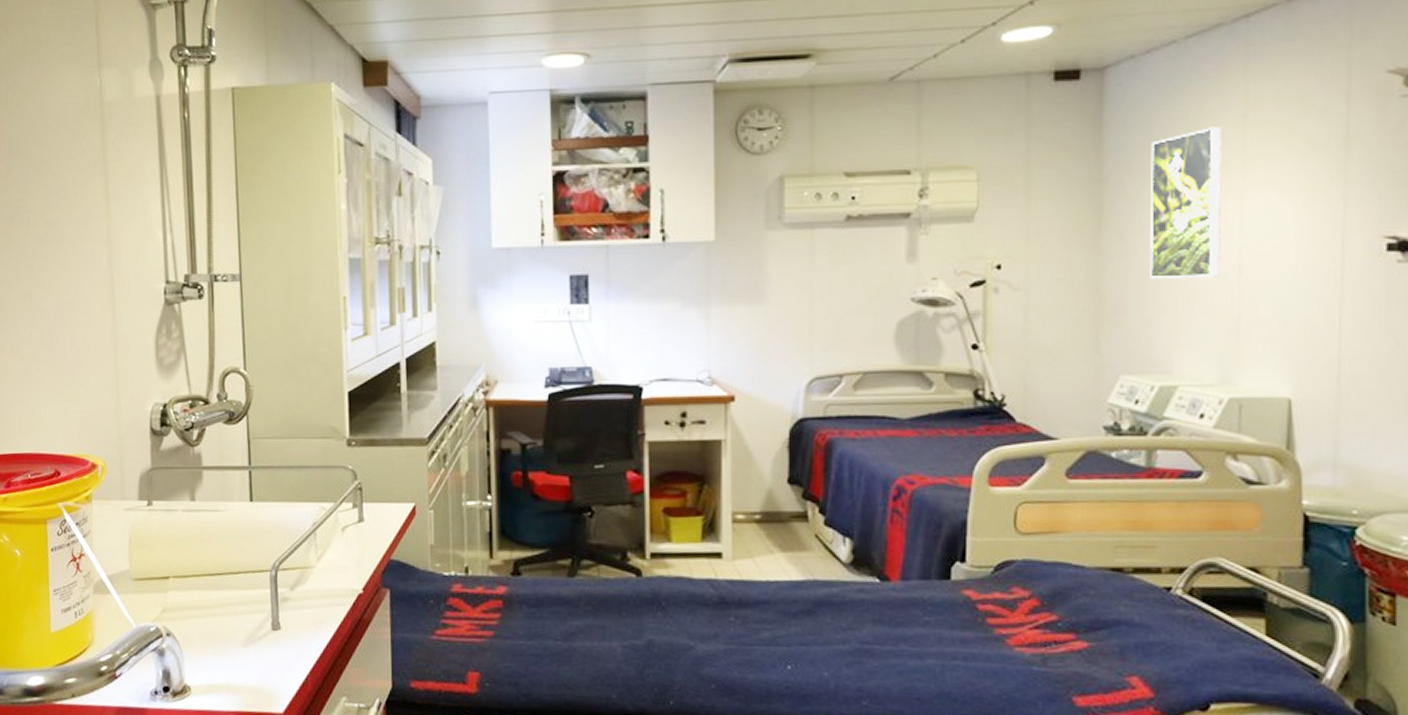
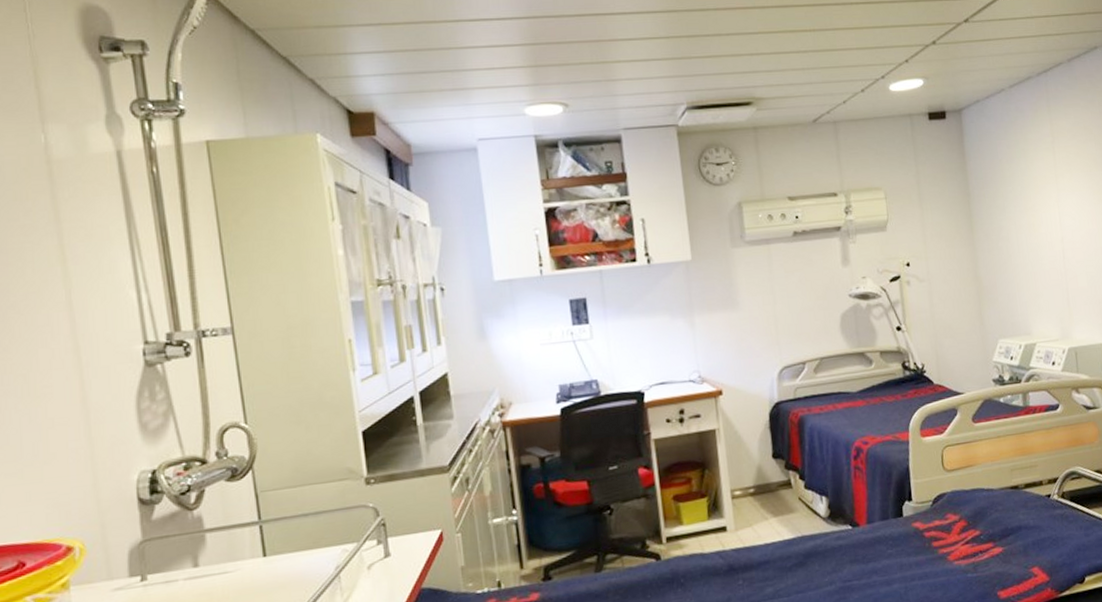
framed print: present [1150,126,1222,279] -> none [997,151,1052,265]

